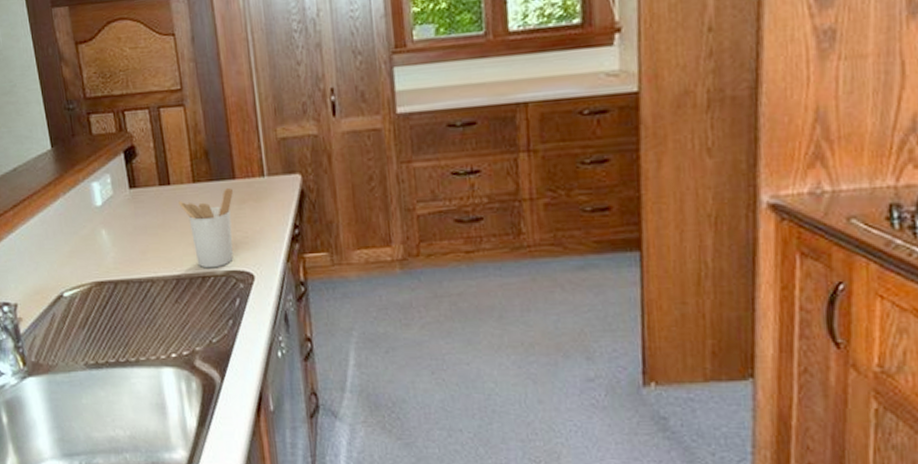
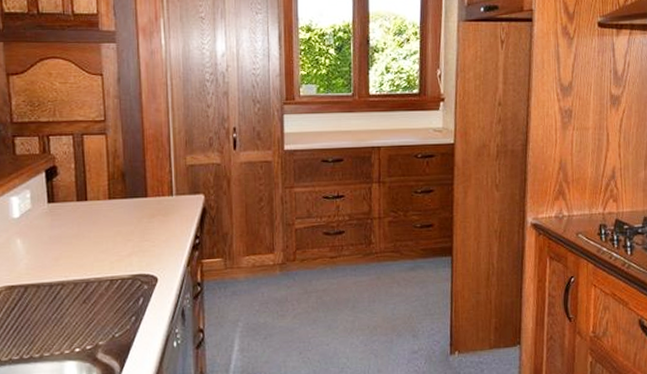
utensil holder: present [178,188,233,269] -> none [94,205,144,273]

